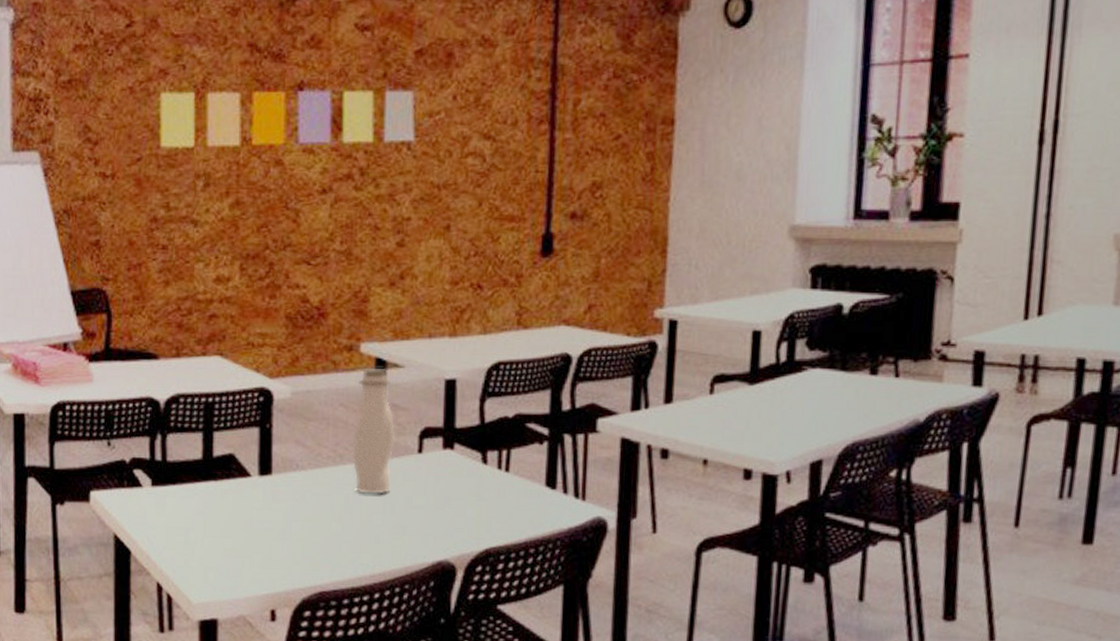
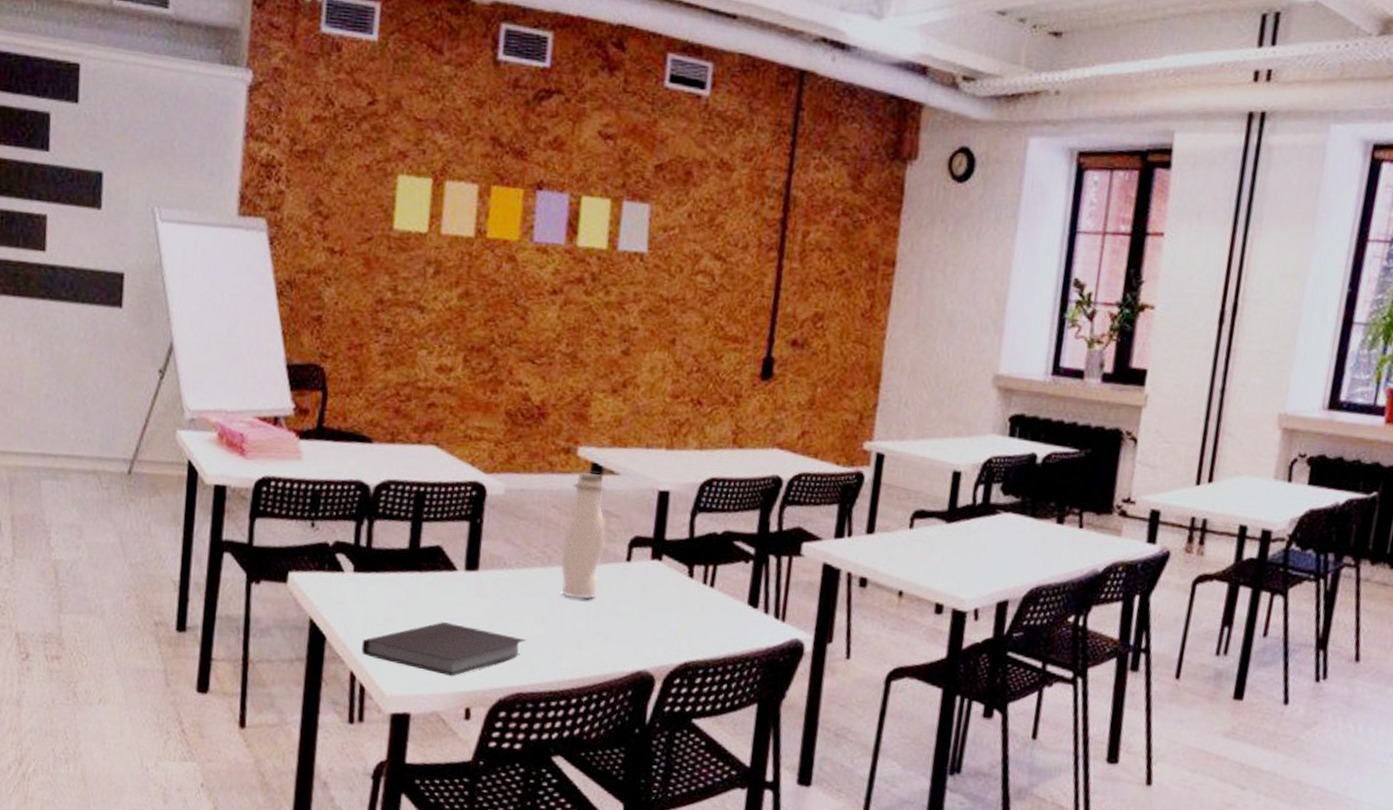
notebook: none [166,528,325,580] -> present [361,622,527,676]

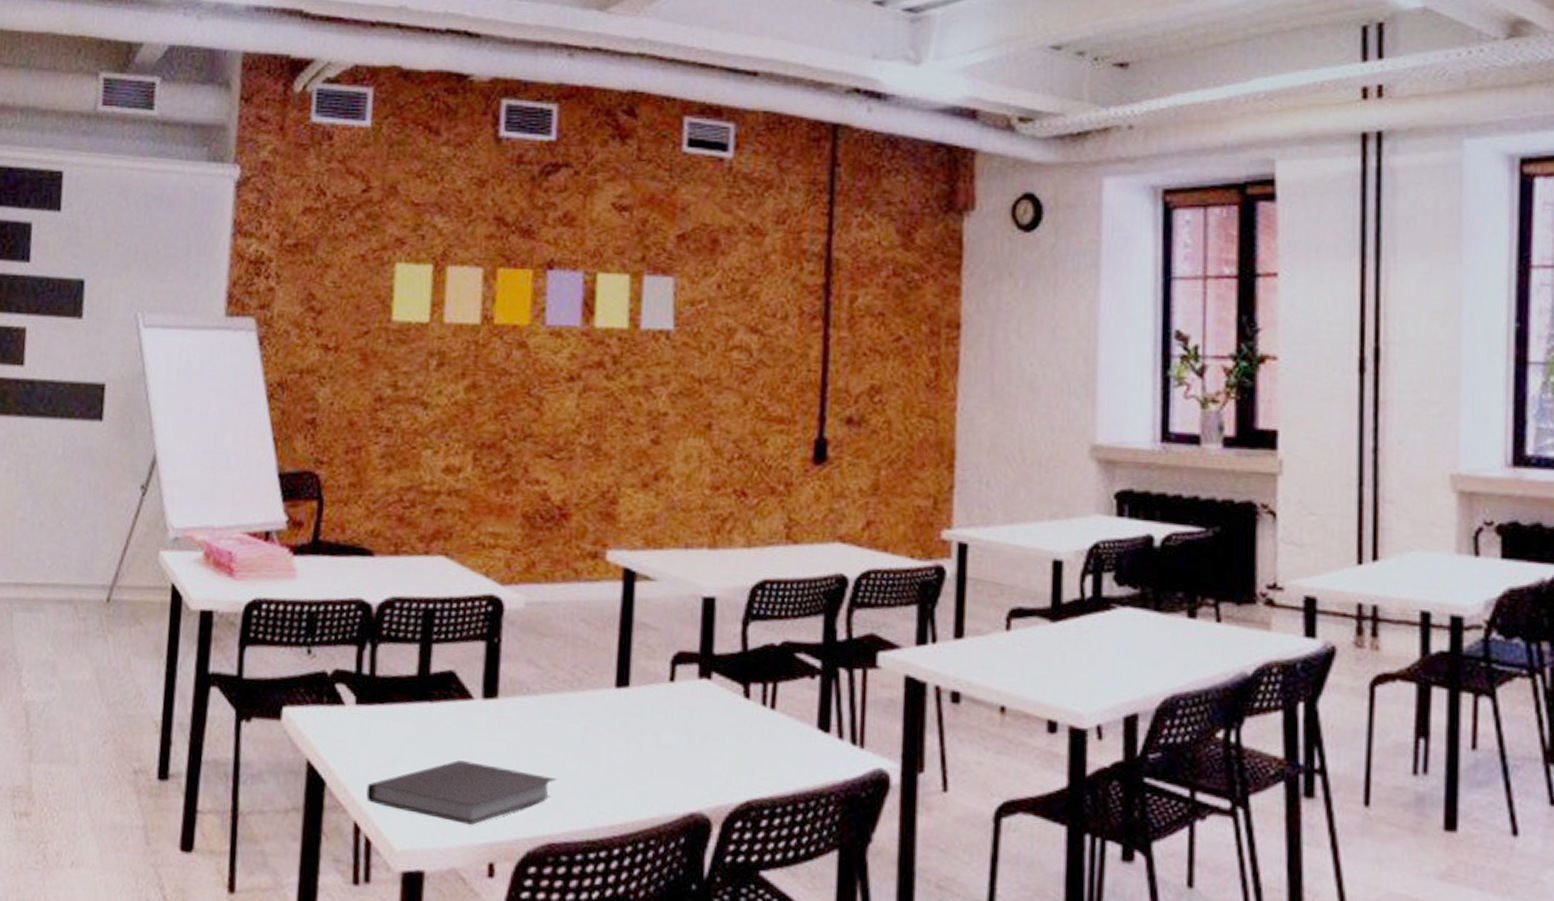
water bottle: present [560,471,606,599] -> none [592,578,644,728]

